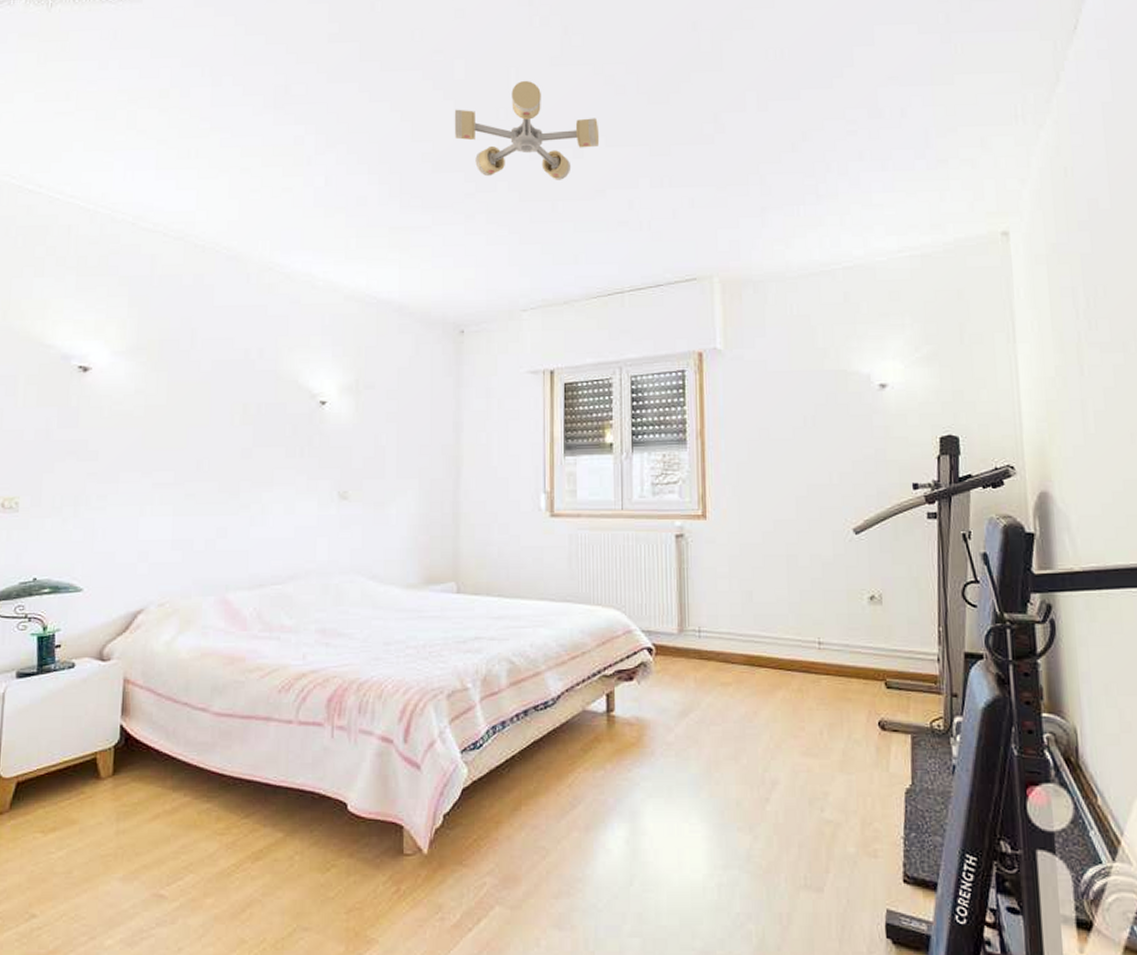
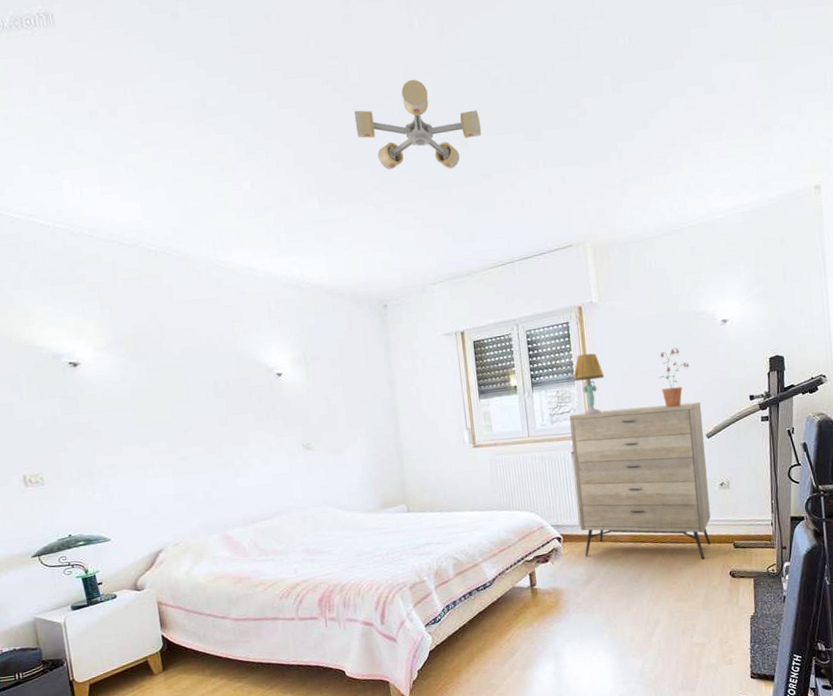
dresser: none [675,484,855,700] -> present [568,401,711,560]
table lamp: none [686,411,726,489] -> present [573,353,605,415]
potted plant: none [795,414,835,490] -> present [659,348,689,408]

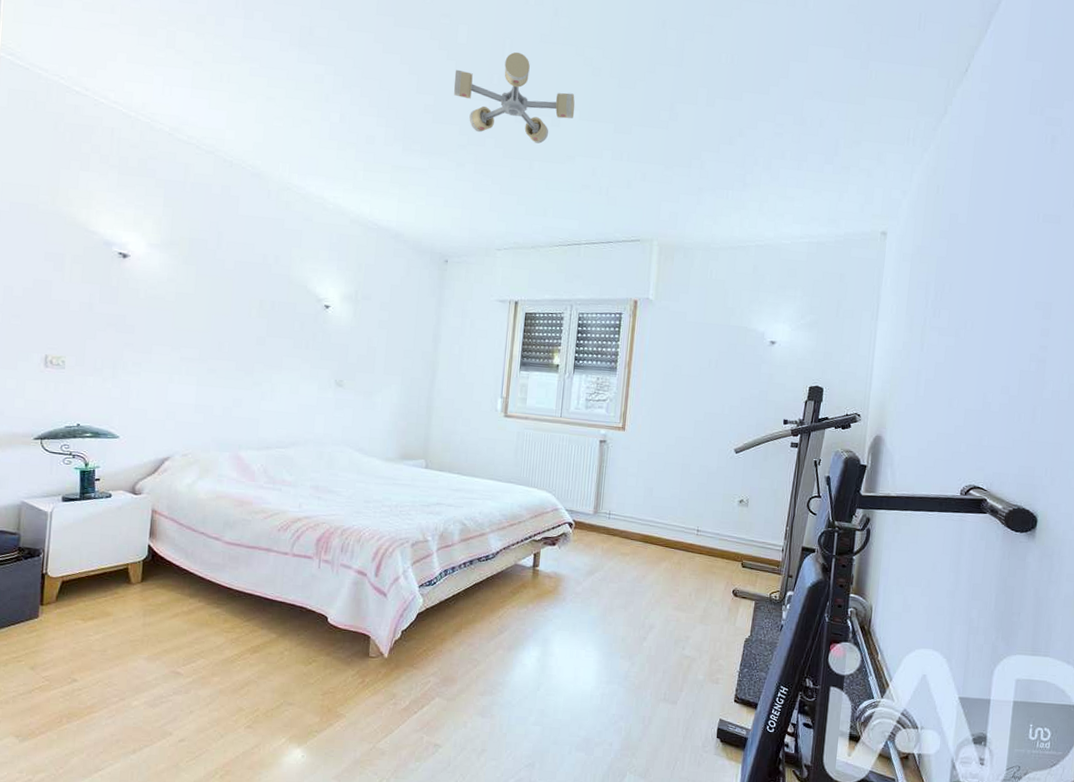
dresser: present [568,401,711,560] -> none [593,403,736,573]
table lamp: present [573,353,605,415] -> none [616,347,647,408]
potted plant: present [659,348,689,408] -> none [699,358,731,417]

